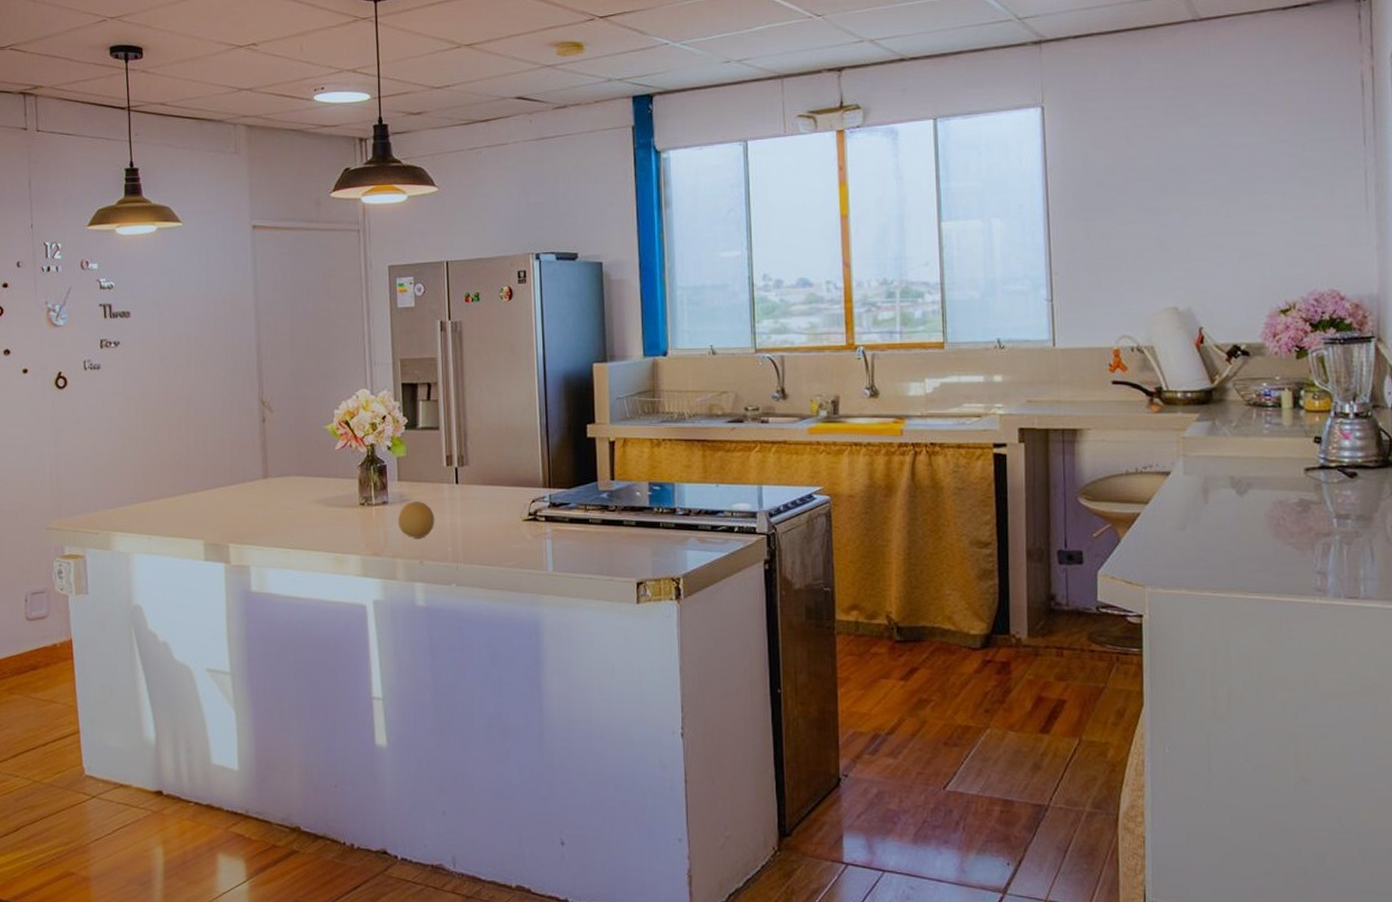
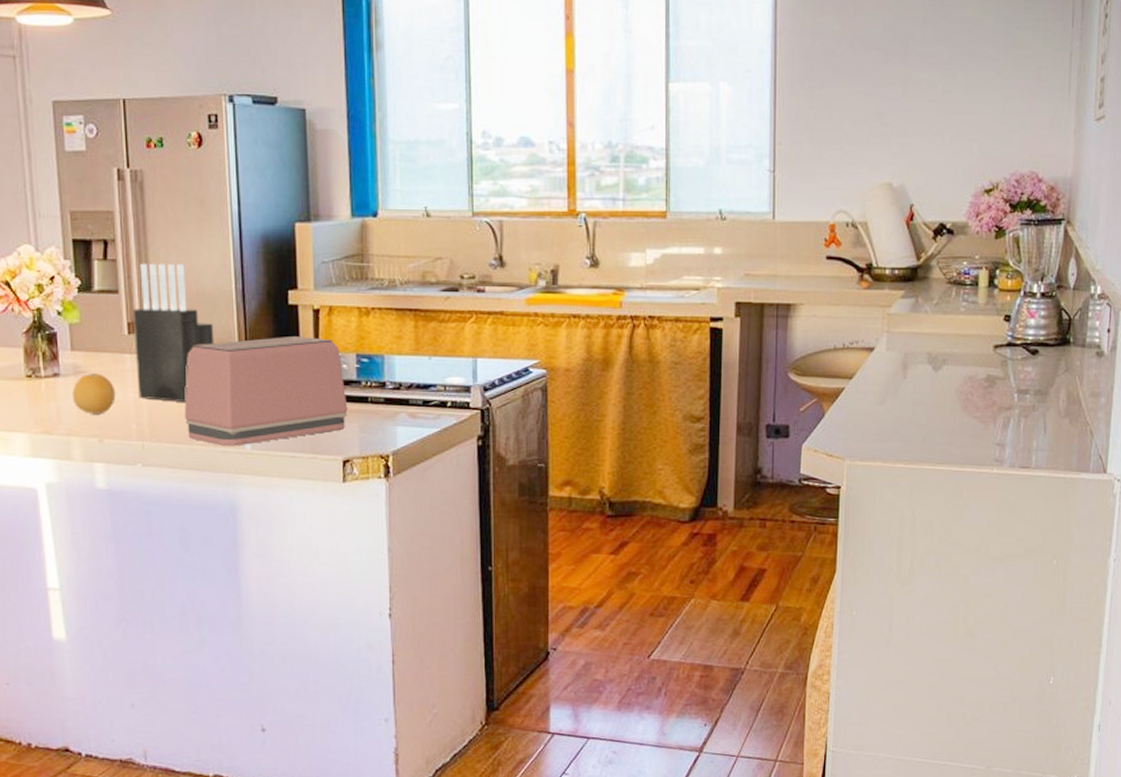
knife block: none [451,402,521,527] -> present [132,263,215,402]
toaster: none [495,465,641,568] -> present [185,335,348,446]

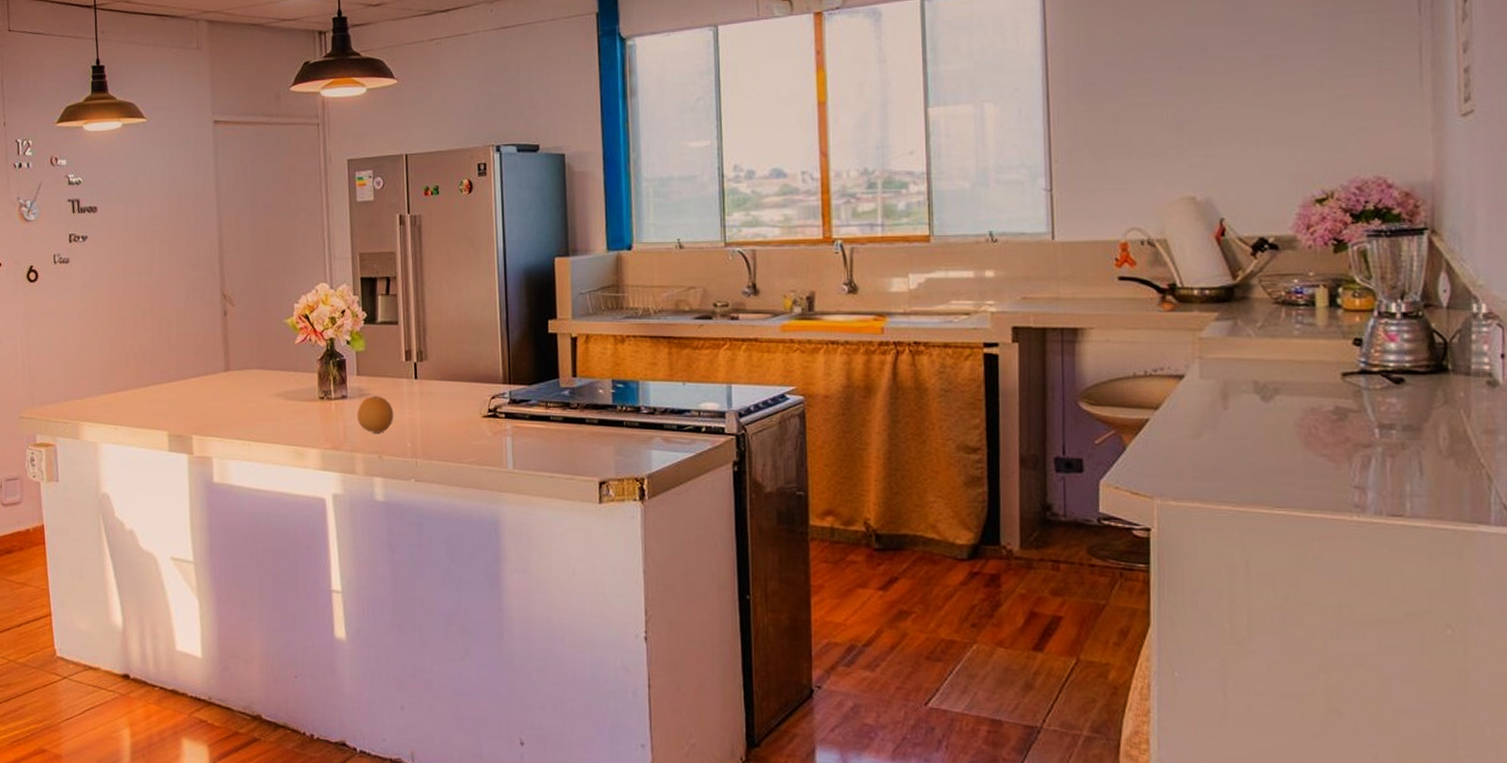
knife block: present [132,263,215,402] -> none [410,297,481,423]
toaster: present [185,335,348,446] -> none [454,362,604,466]

